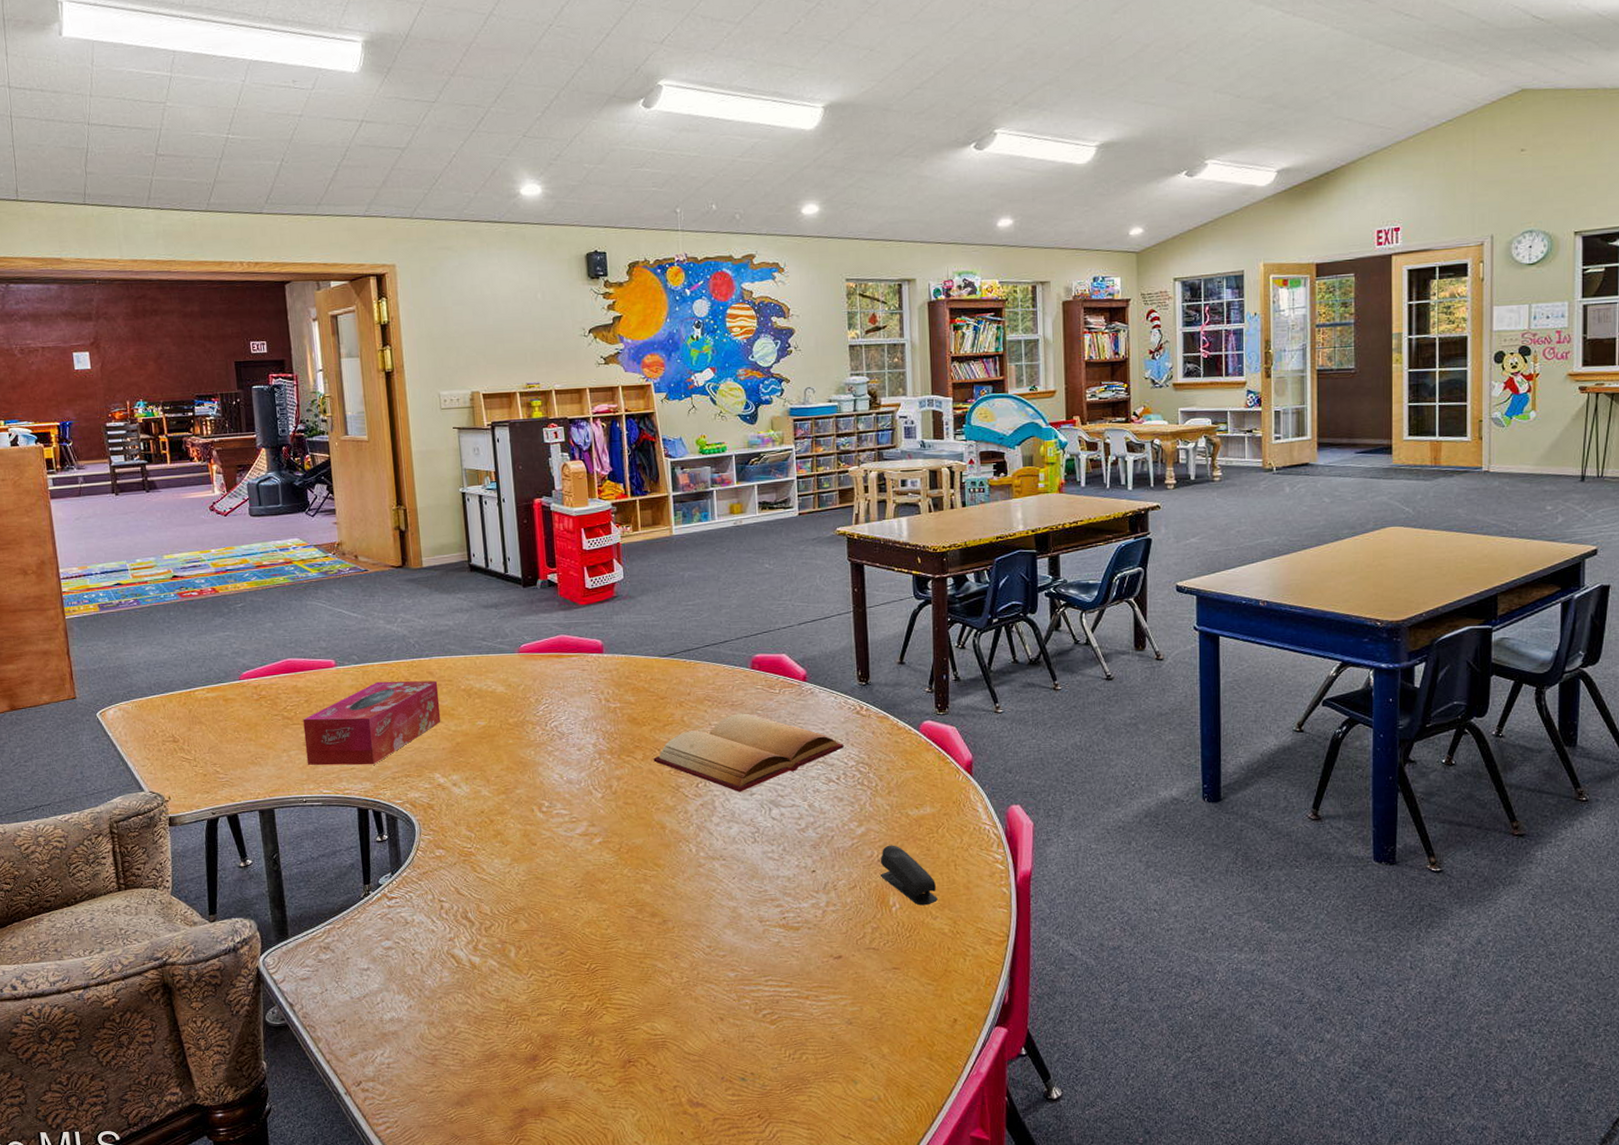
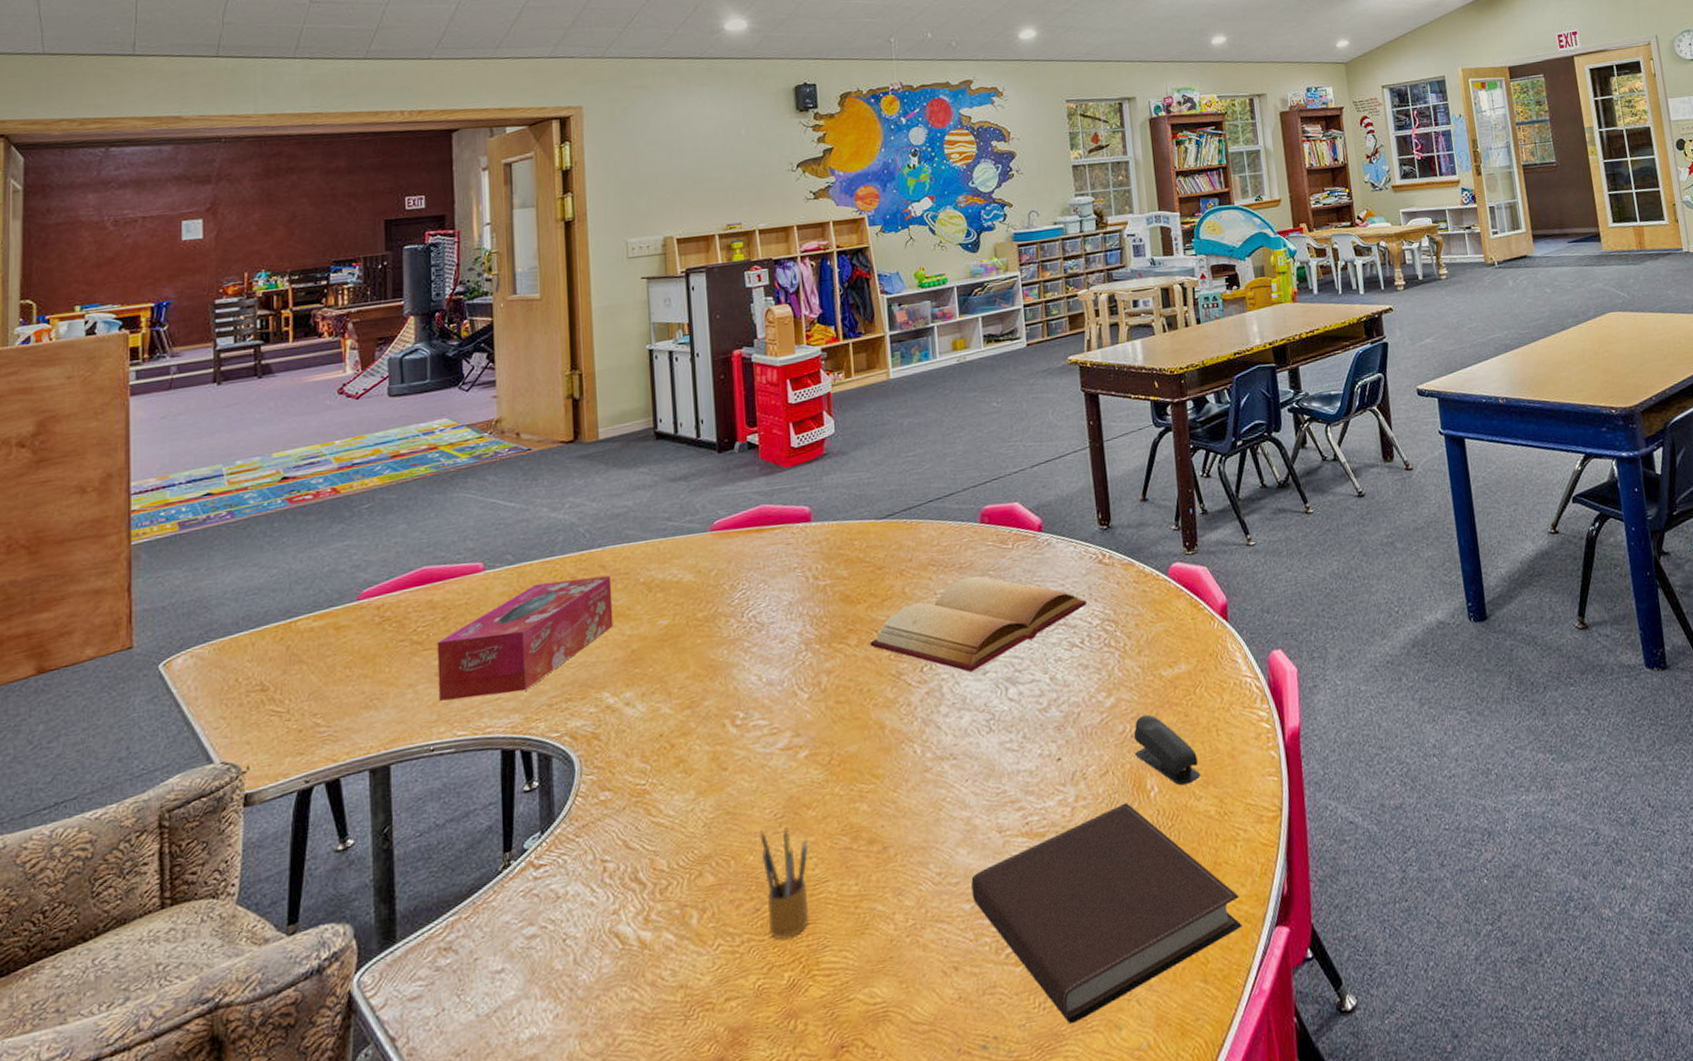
pencil box: none [563,895,603,978] -> present [759,827,810,940]
notebook: none [735,913,966,1074] -> present [971,802,1242,1025]

